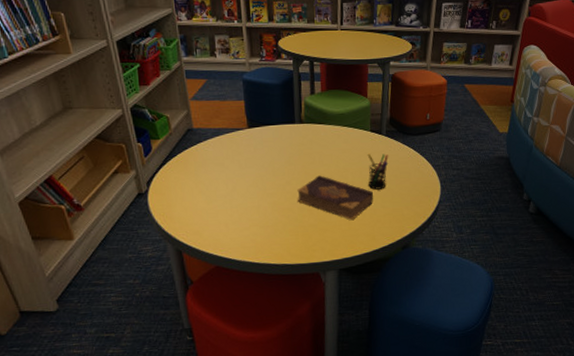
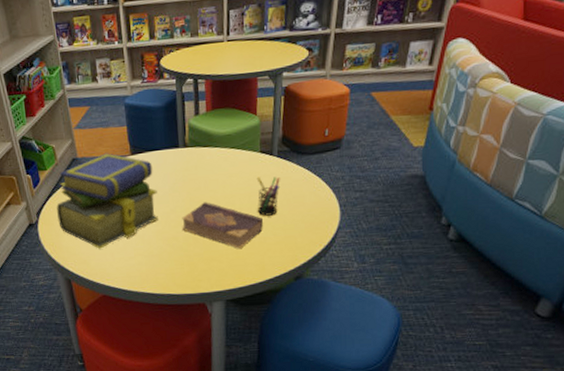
stack of books: none [169,125,274,220] -> present [56,153,158,249]

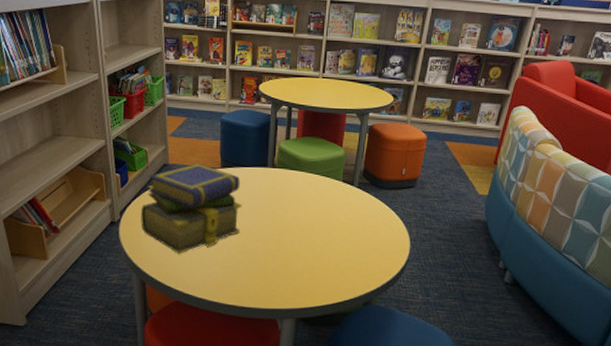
book: present [182,202,264,249] -> none [262,221,340,269]
pen holder: present [256,176,280,216] -> none [334,204,358,241]

